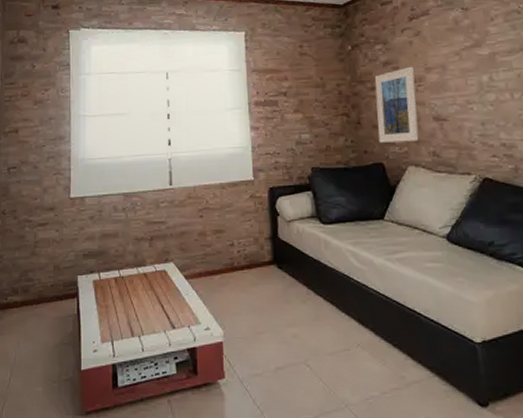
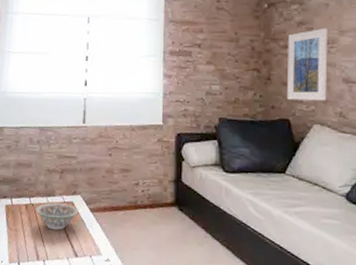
decorative bowl: none [126,273,173,302] -> present [35,203,79,230]

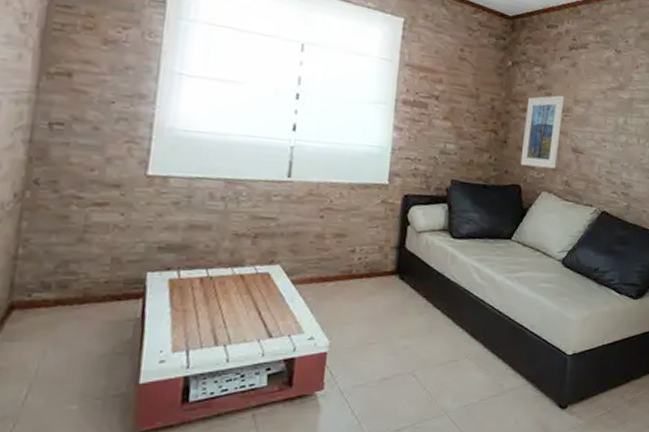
decorative bowl: present [35,203,79,230] -> none [215,274,277,308]

